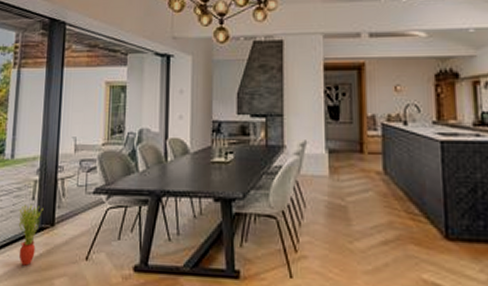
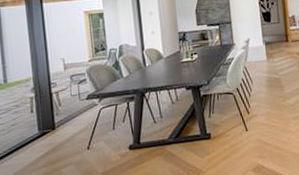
potted plant: present [18,203,44,266] -> none [20,116,43,164]

